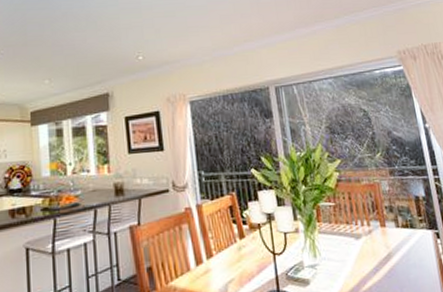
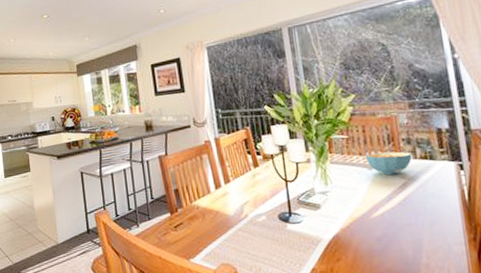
cereal bowl: none [351,220,395,245] -> present [365,151,412,175]

